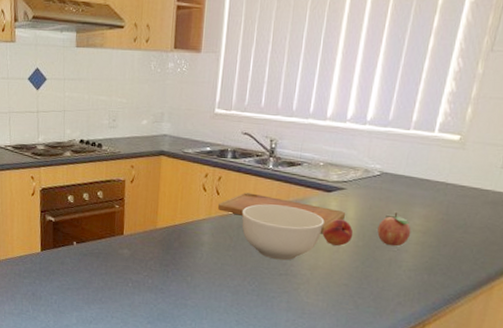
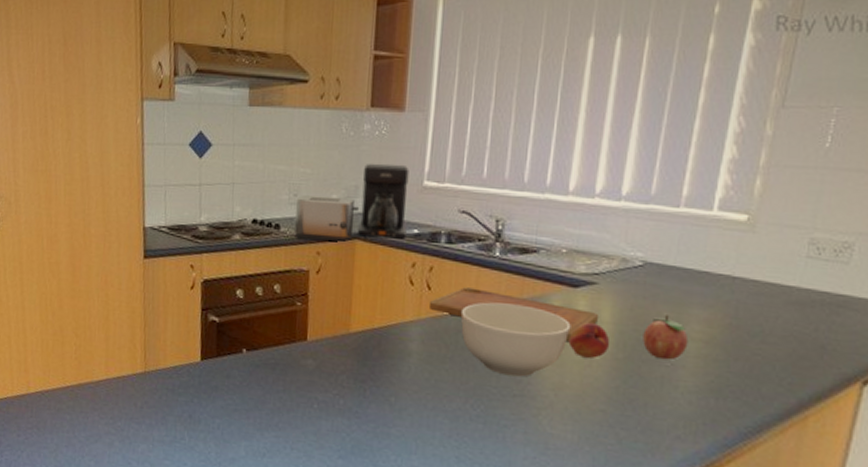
toaster: none [113,120,164,158] -> present [294,195,359,243]
coffee maker: none [163,94,204,155] -> present [358,163,409,239]

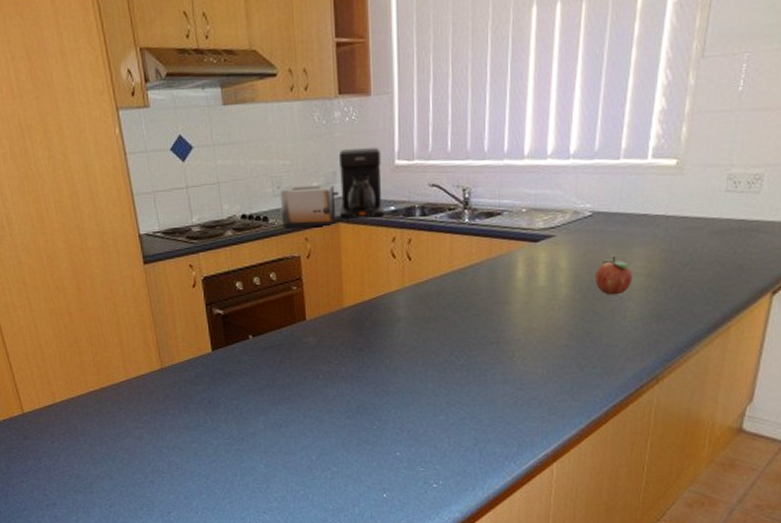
cutting board: present [428,287,598,341] -> none [410,253,557,290]
bowl: present [460,302,571,377] -> none [439,263,535,327]
fruit: present [568,322,610,359] -> none [533,271,569,302]

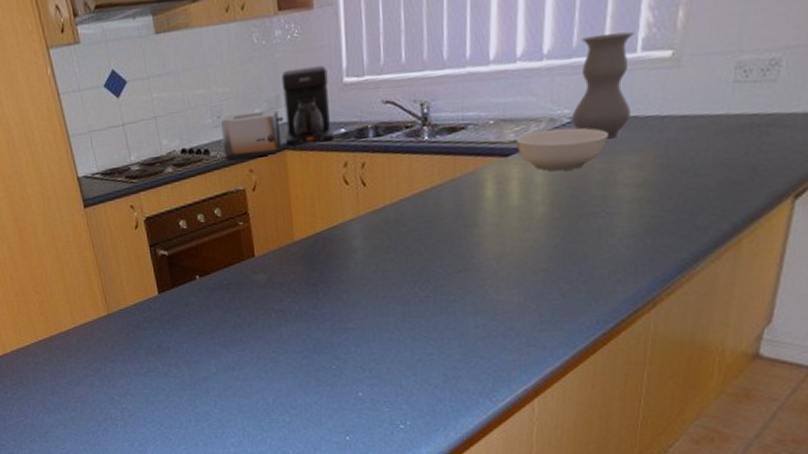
bowl: none [544,220,622,258] -> present [516,127,608,172]
vase: none [592,140,646,233] -> present [571,31,634,139]
fruit: present [595,256,633,295] -> none [577,166,622,211]

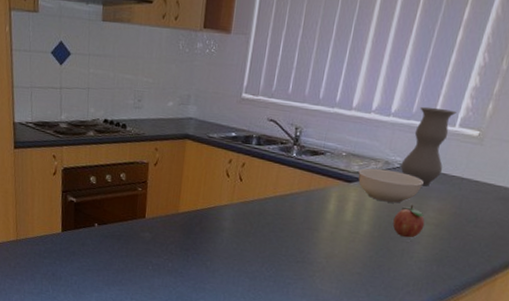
toaster: present [220,109,283,161] -> none [138,101,190,142]
coffee maker: present [282,65,334,146] -> none [188,76,232,141]
fruit: none [577,166,622,211] -> present [392,205,425,238]

